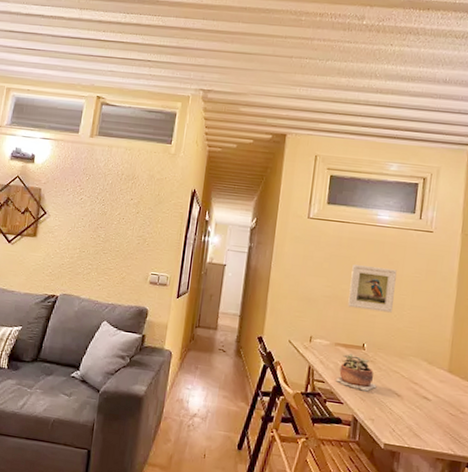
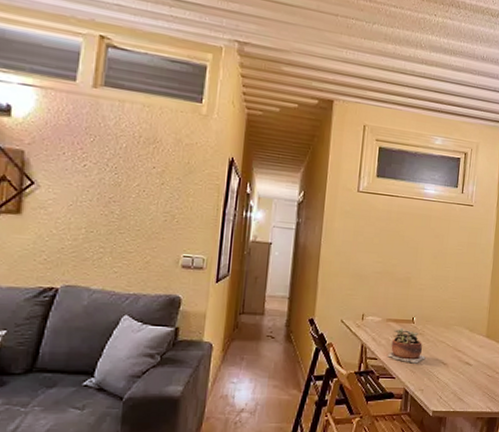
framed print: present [348,264,397,313] -> none [398,239,442,285]

